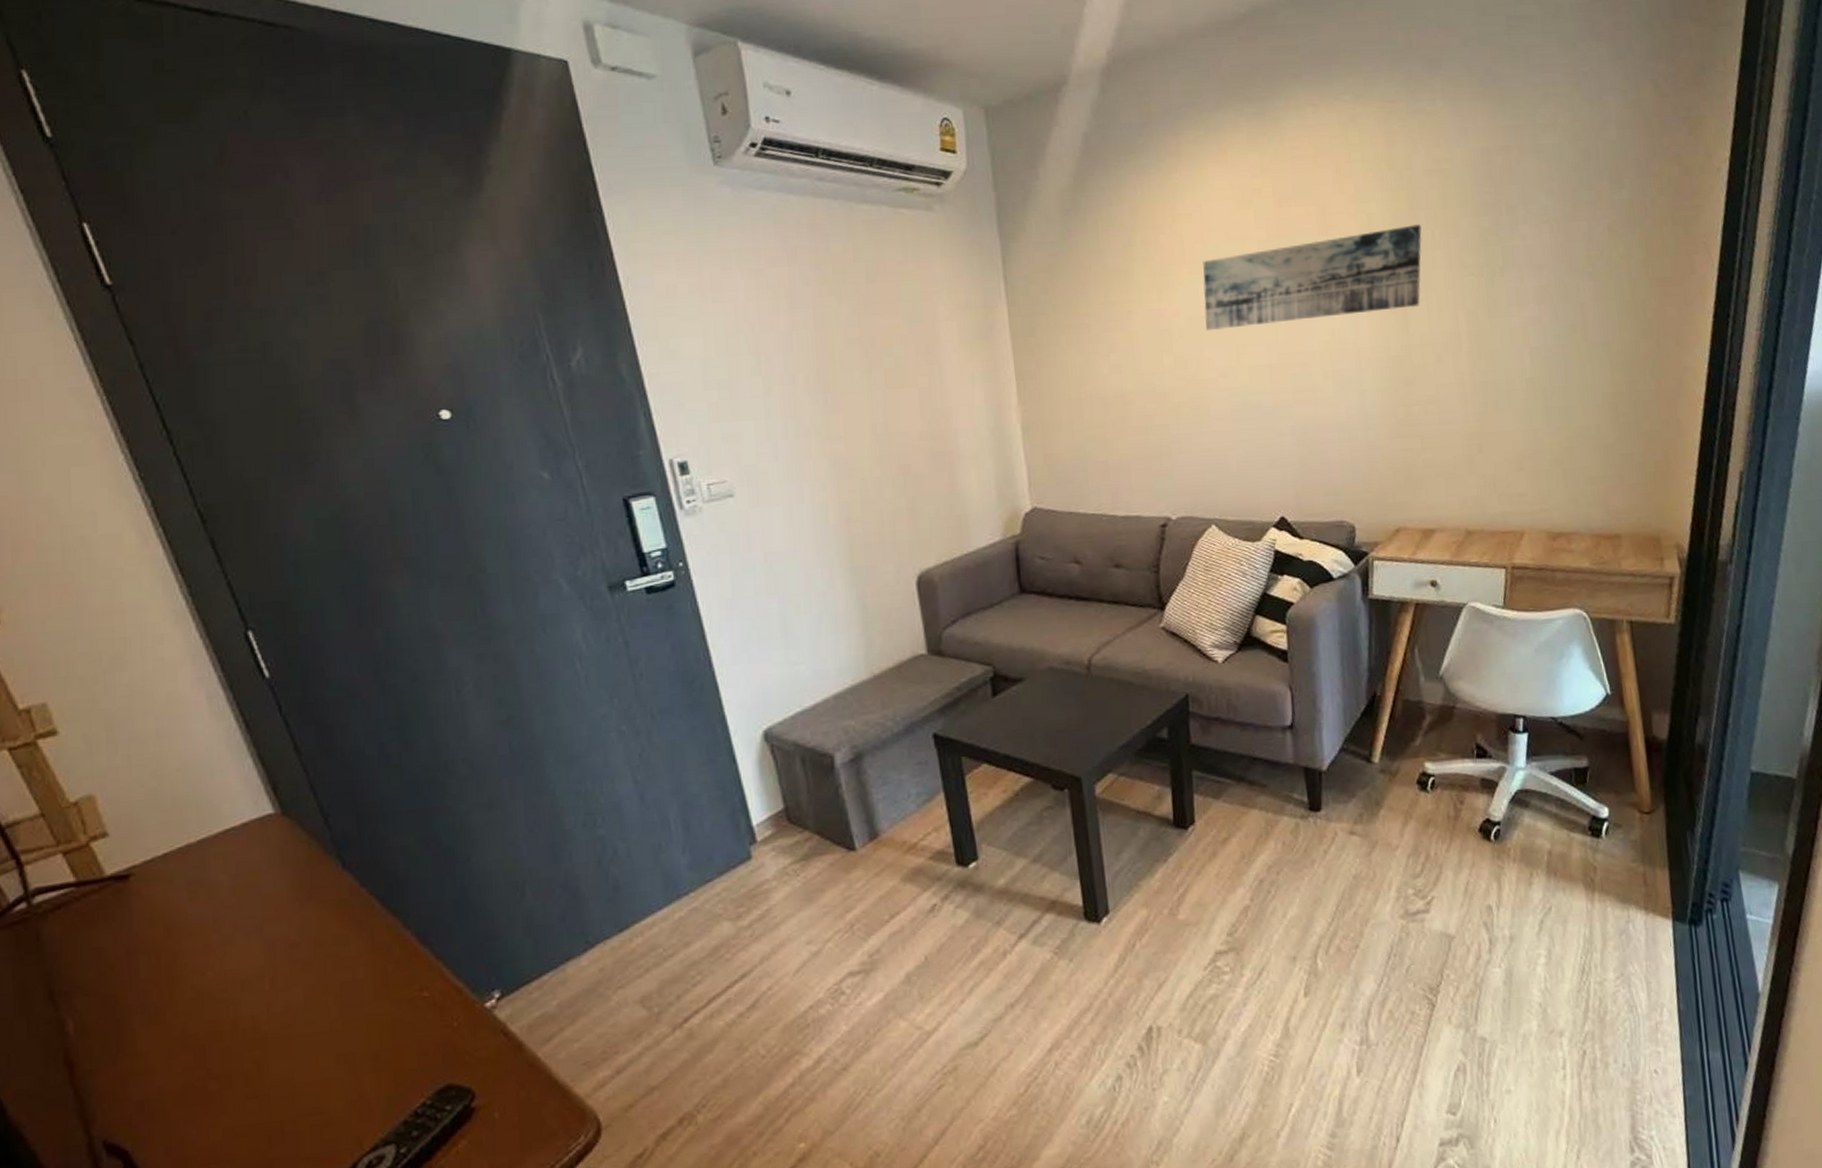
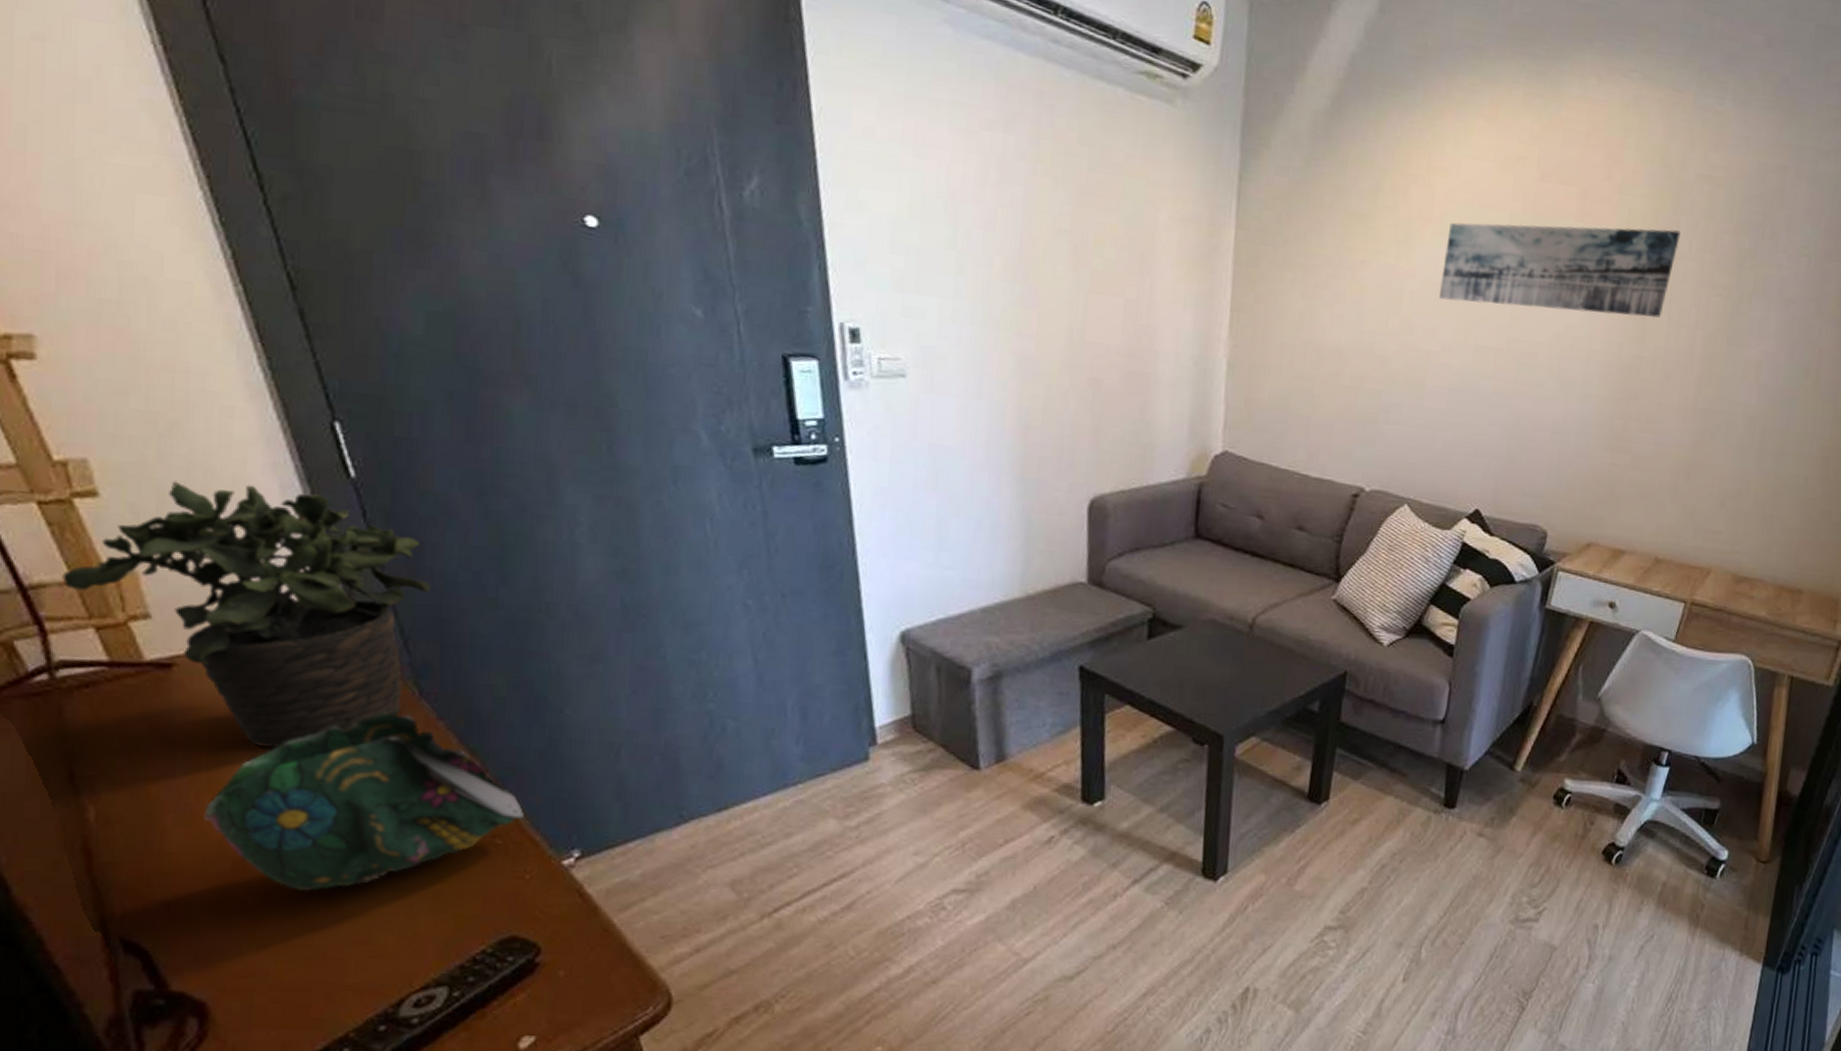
potted plant: none [32,698,343,940] -> present [62,481,431,748]
decorative bowl: none [166,885,446,1072] -> present [204,711,524,892]

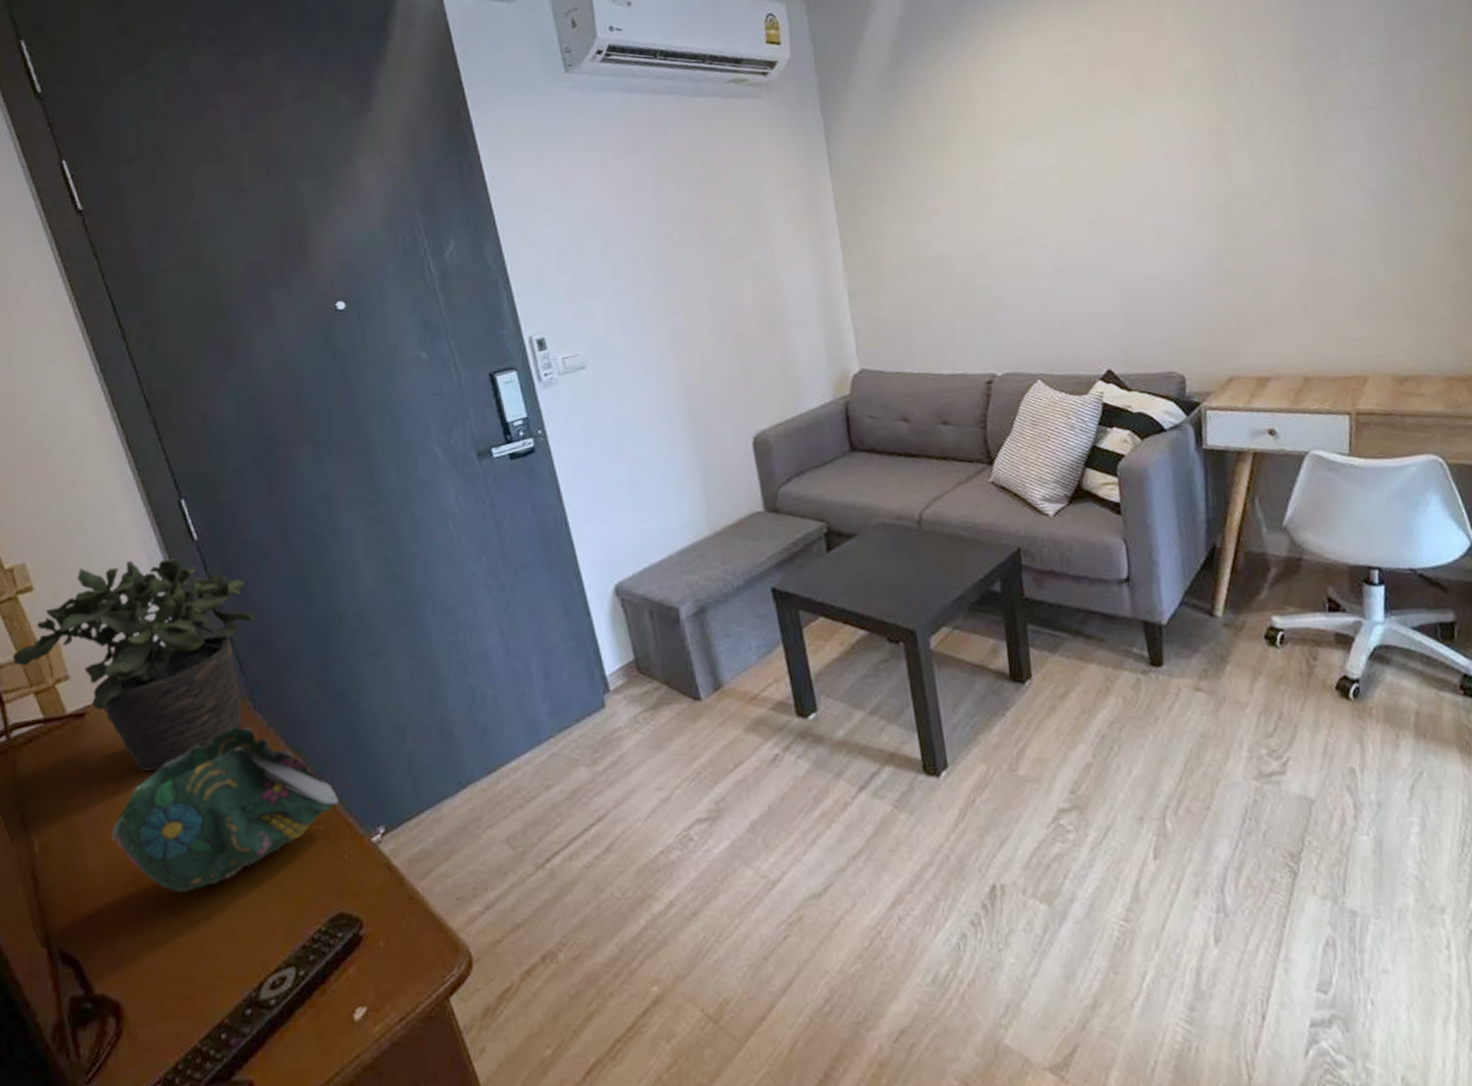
wall art: present [1439,222,1681,319] -> none [1018,76,1243,192]

